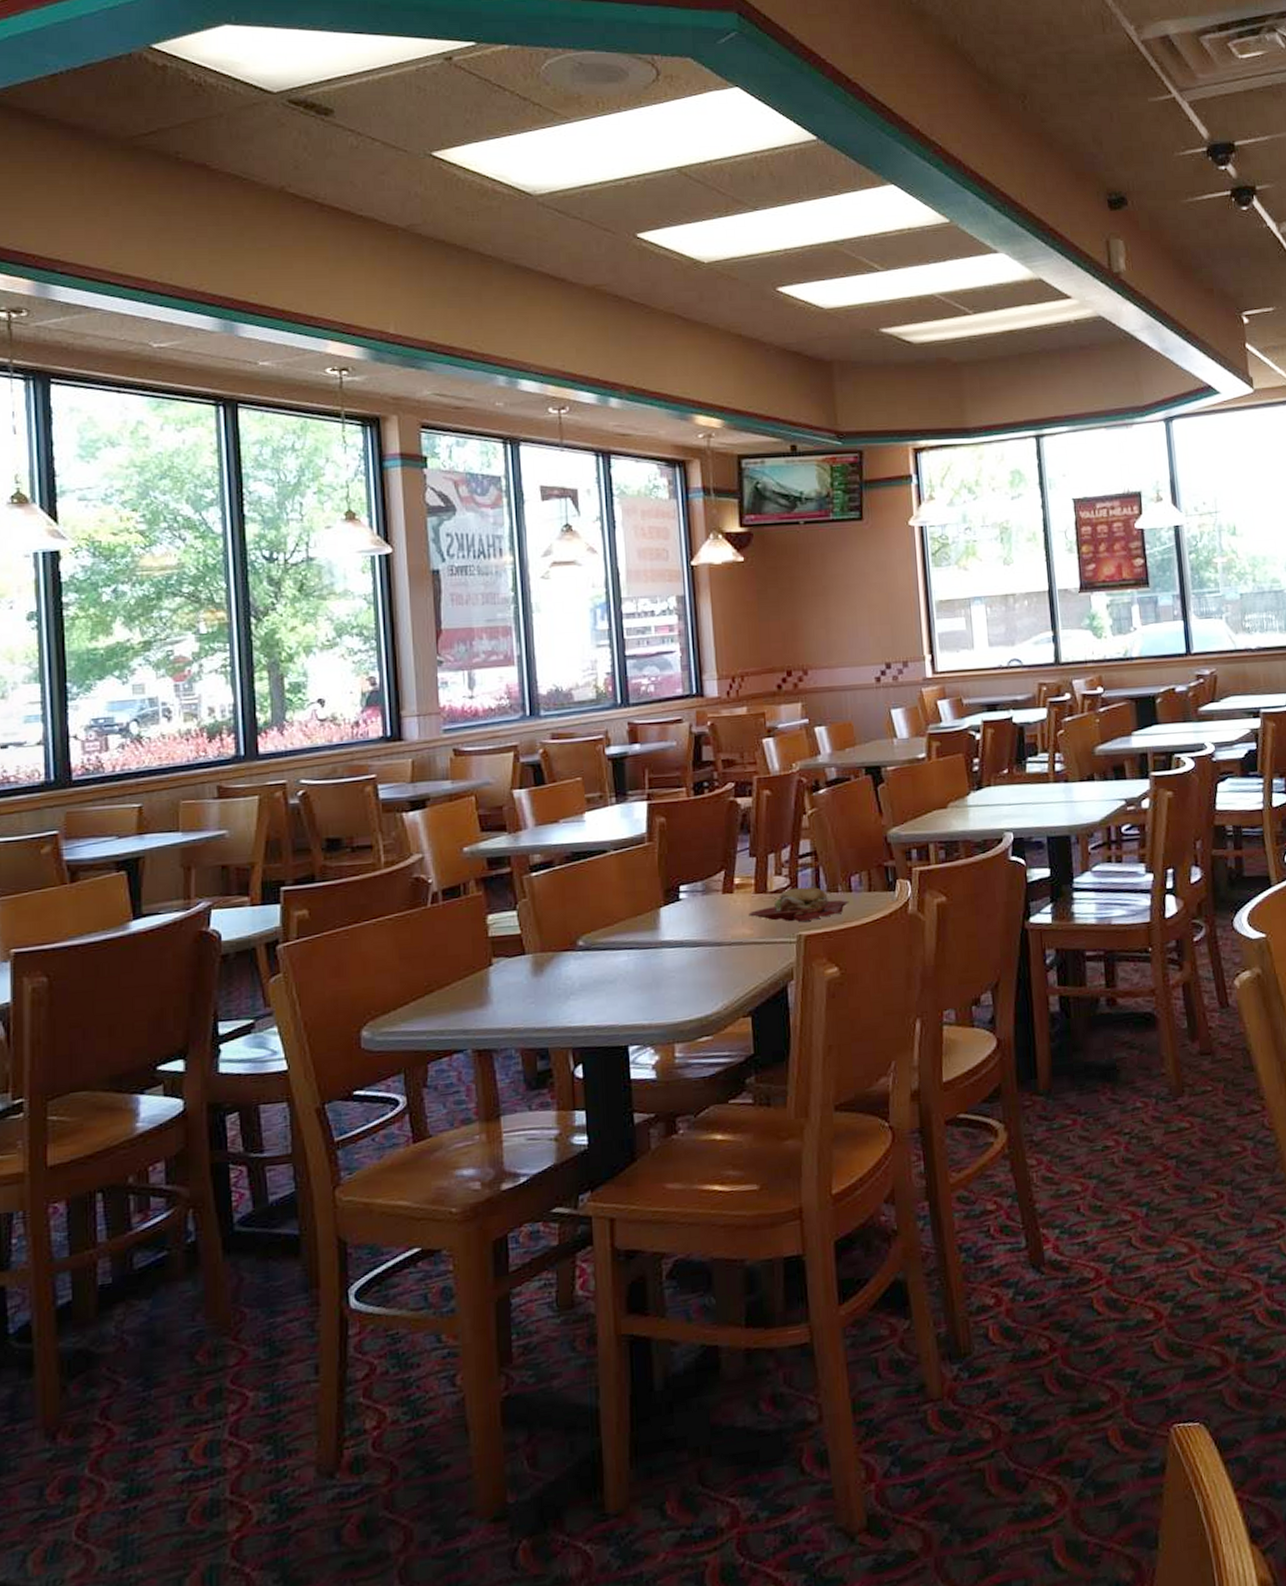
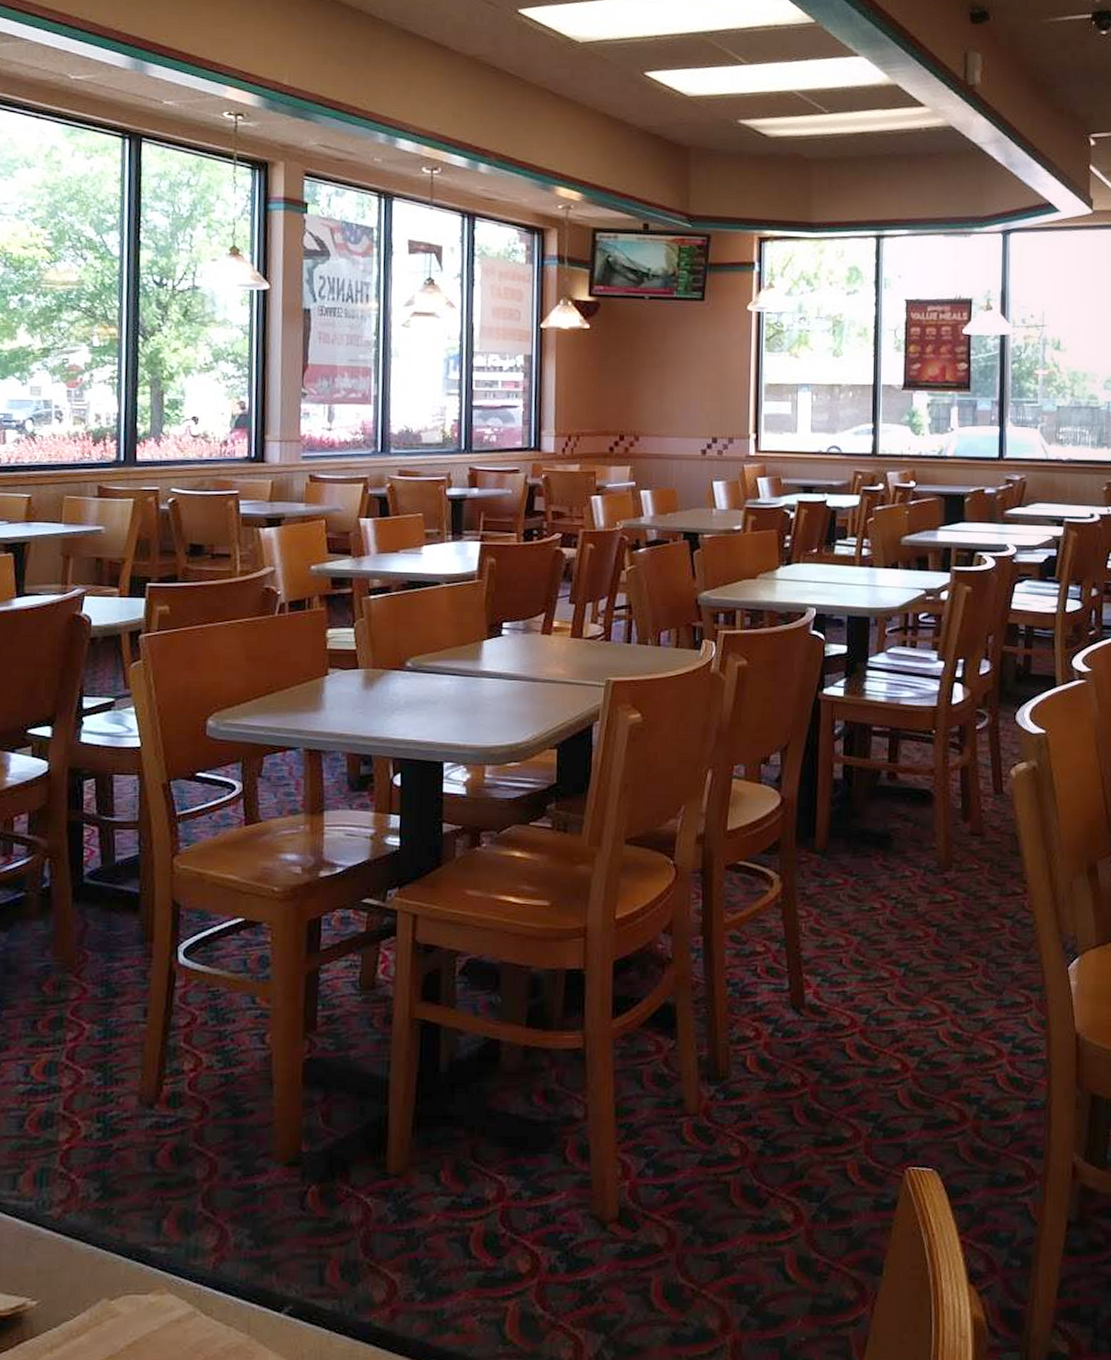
hamburger: present [748,887,849,922] -> none [563,636,657,668]

